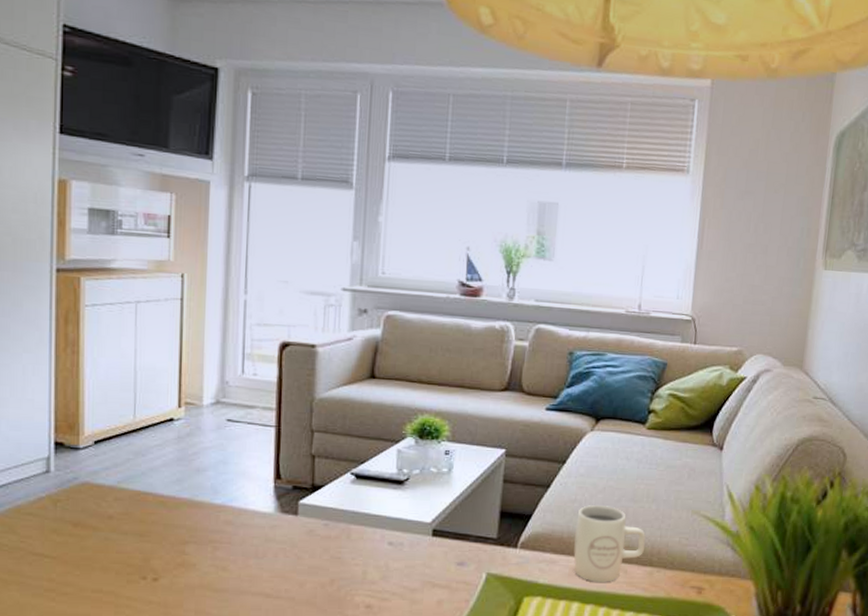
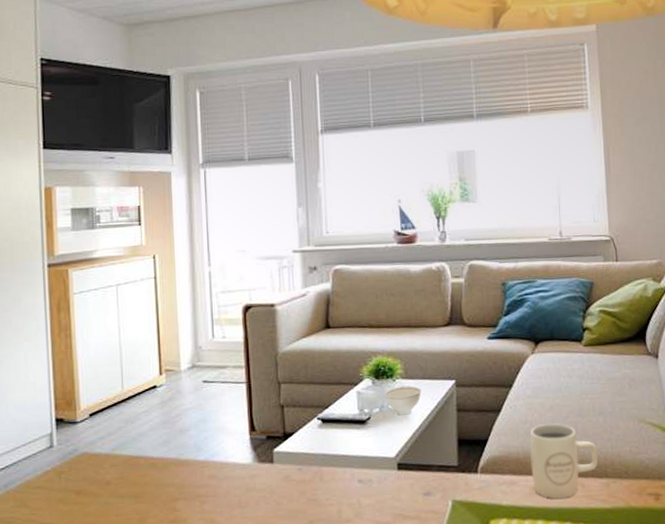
bowl: none [426,449,468,480] -> present [384,386,421,415]

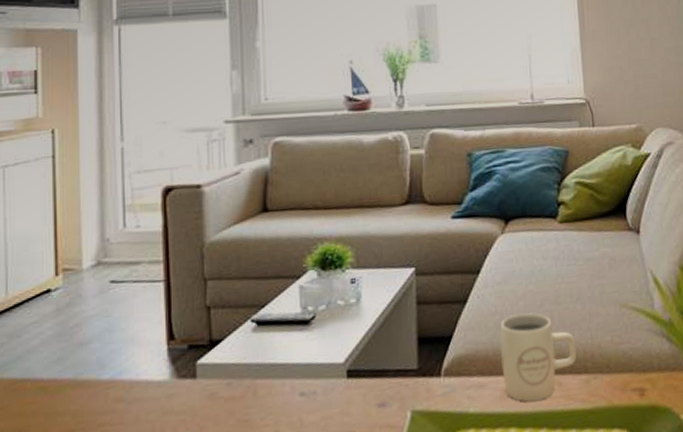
bowl: present [384,386,421,415] -> none [331,276,376,312]

